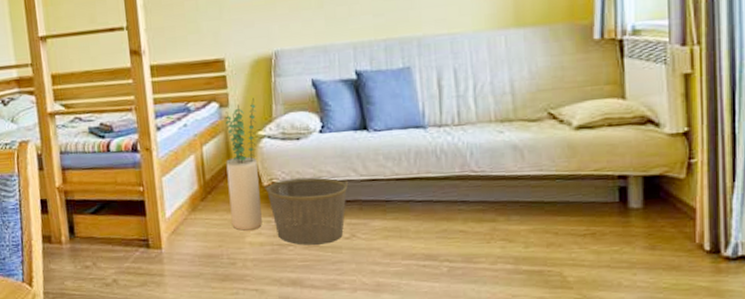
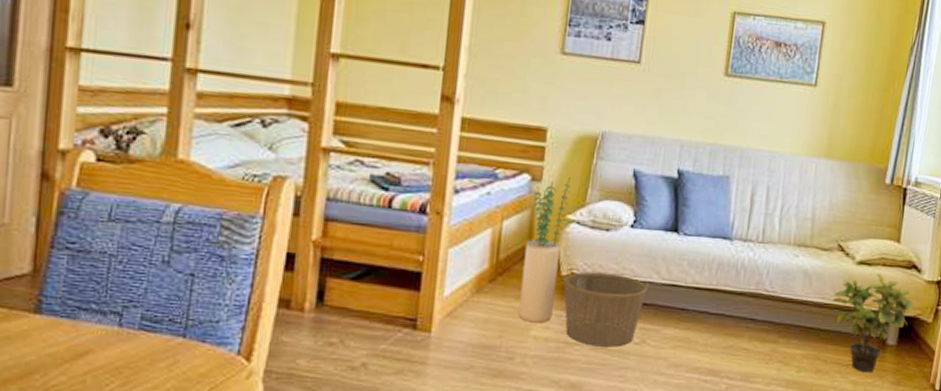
potted plant: none [552,135,659,241] -> present [832,274,915,373]

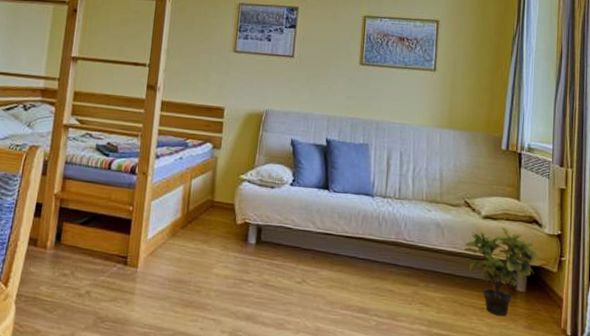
vase: present [518,177,571,323] -> none [204,145,243,263]
basket: present [562,271,650,347] -> none [237,221,307,285]

